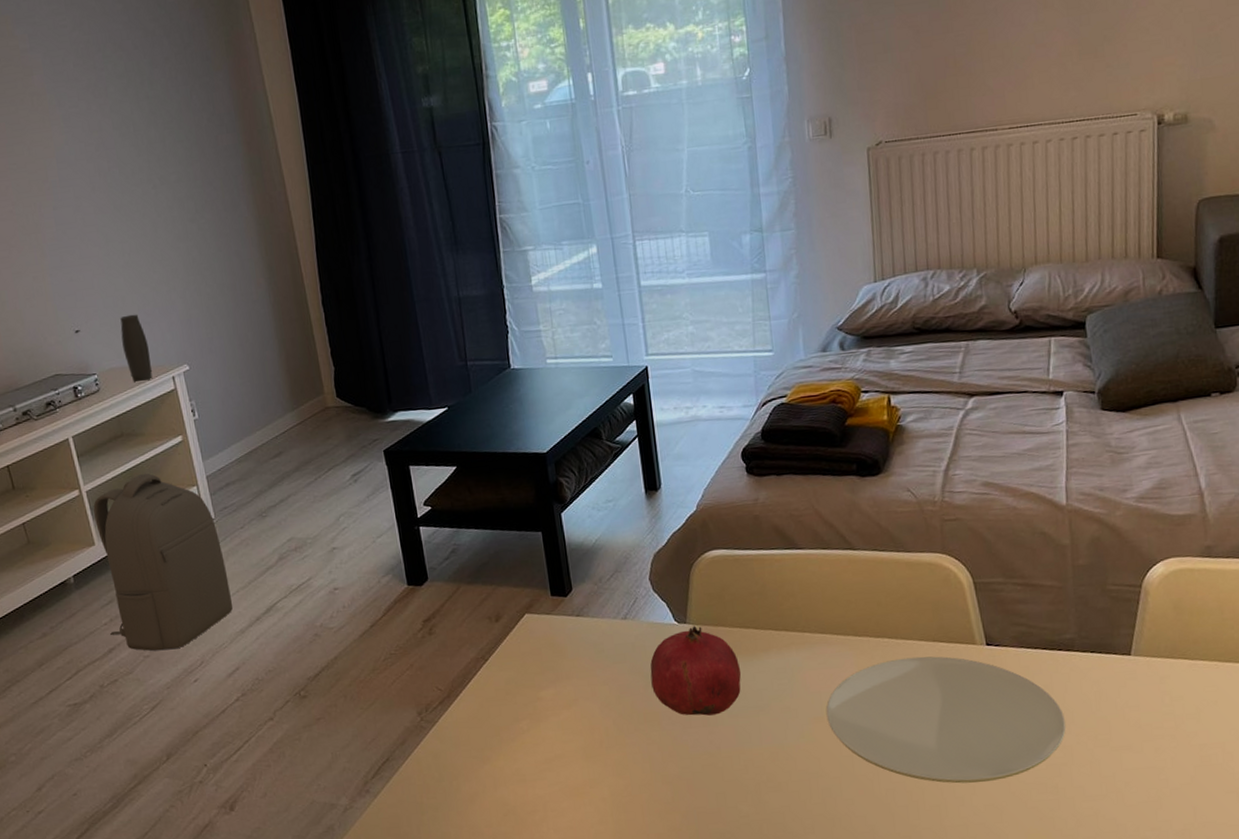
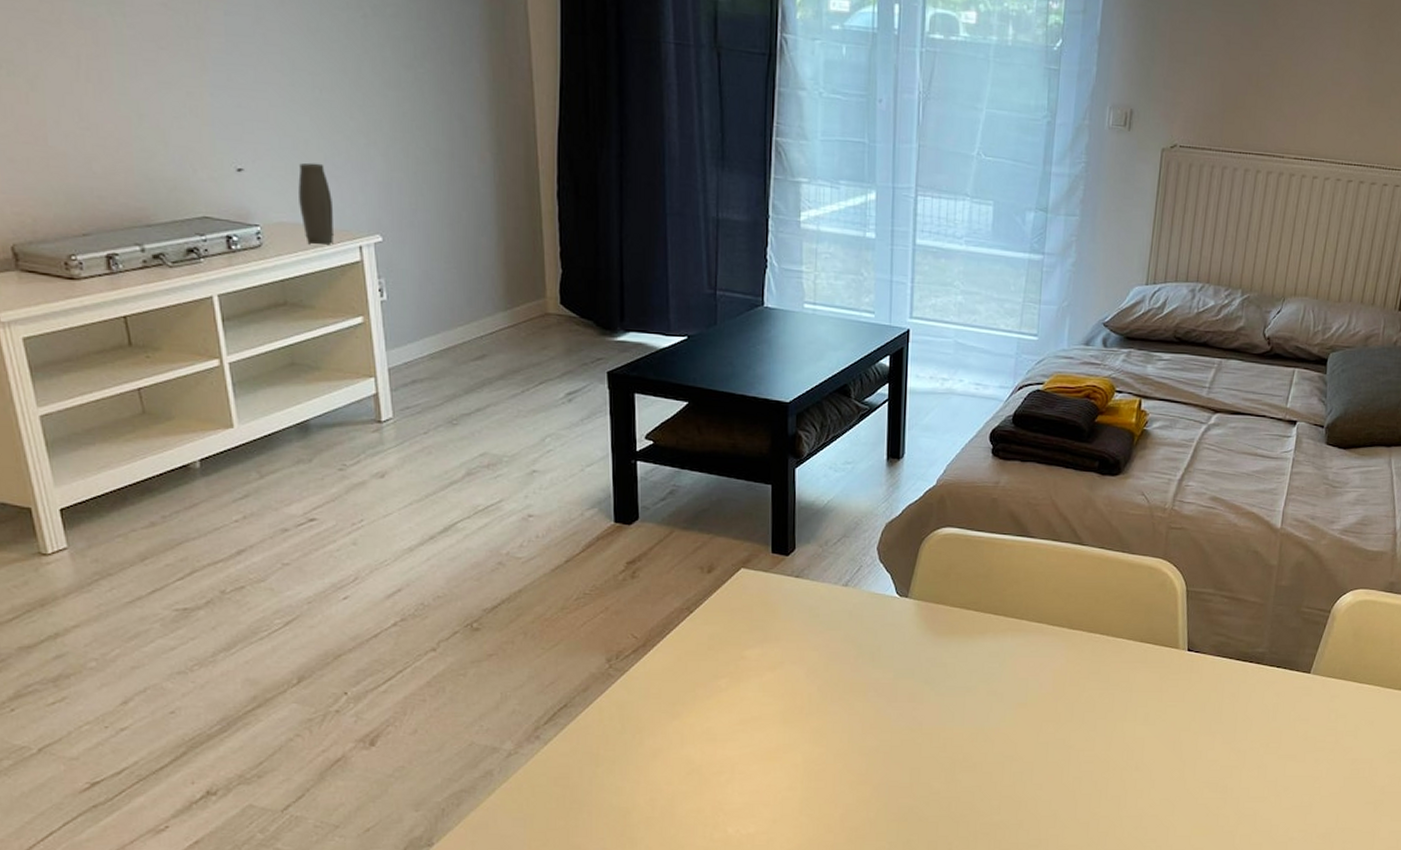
backpack: present [93,473,233,651] -> none [236,352,403,560]
fruit: present [650,625,742,716] -> none [863,601,955,691]
plate: present [826,656,1067,784] -> none [1030,654,1245,777]

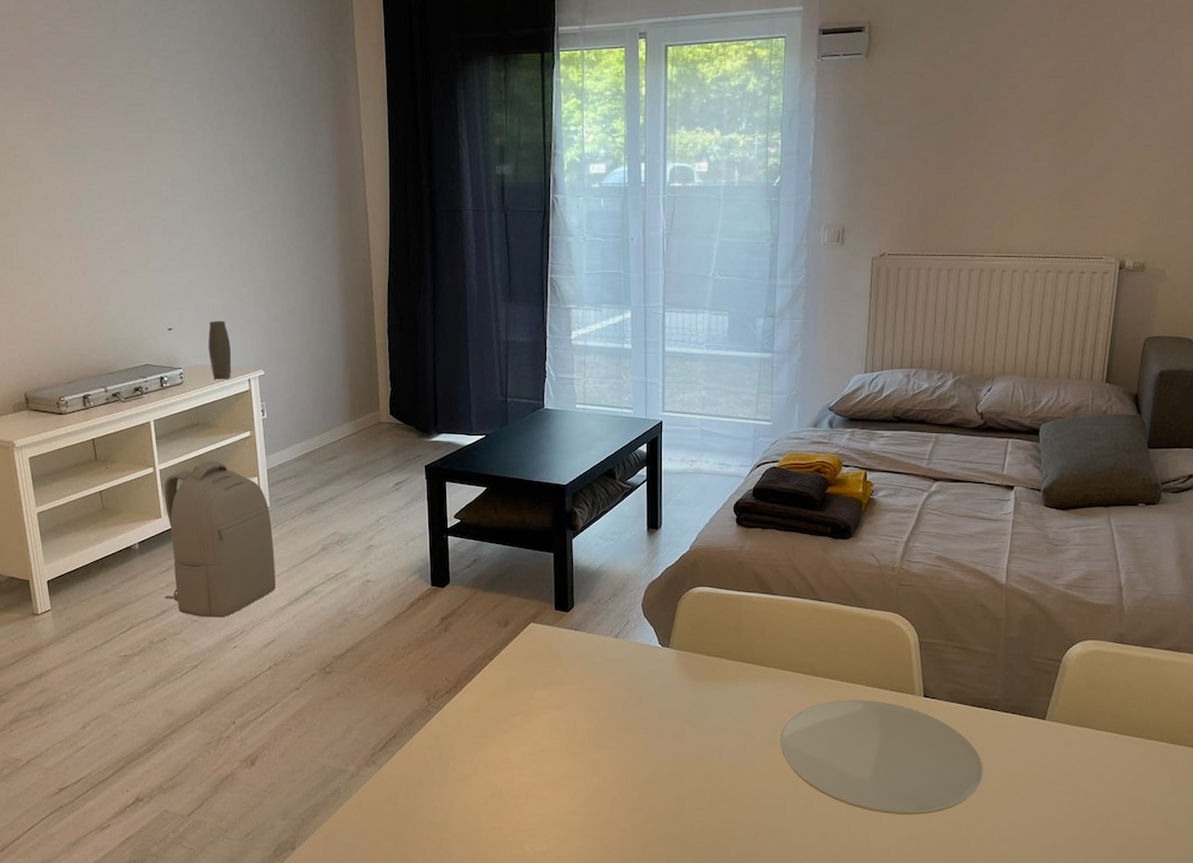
backpack: none [236,352,403,560] -> present [164,460,276,618]
plate: none [1030,654,1245,777] -> present [780,699,984,815]

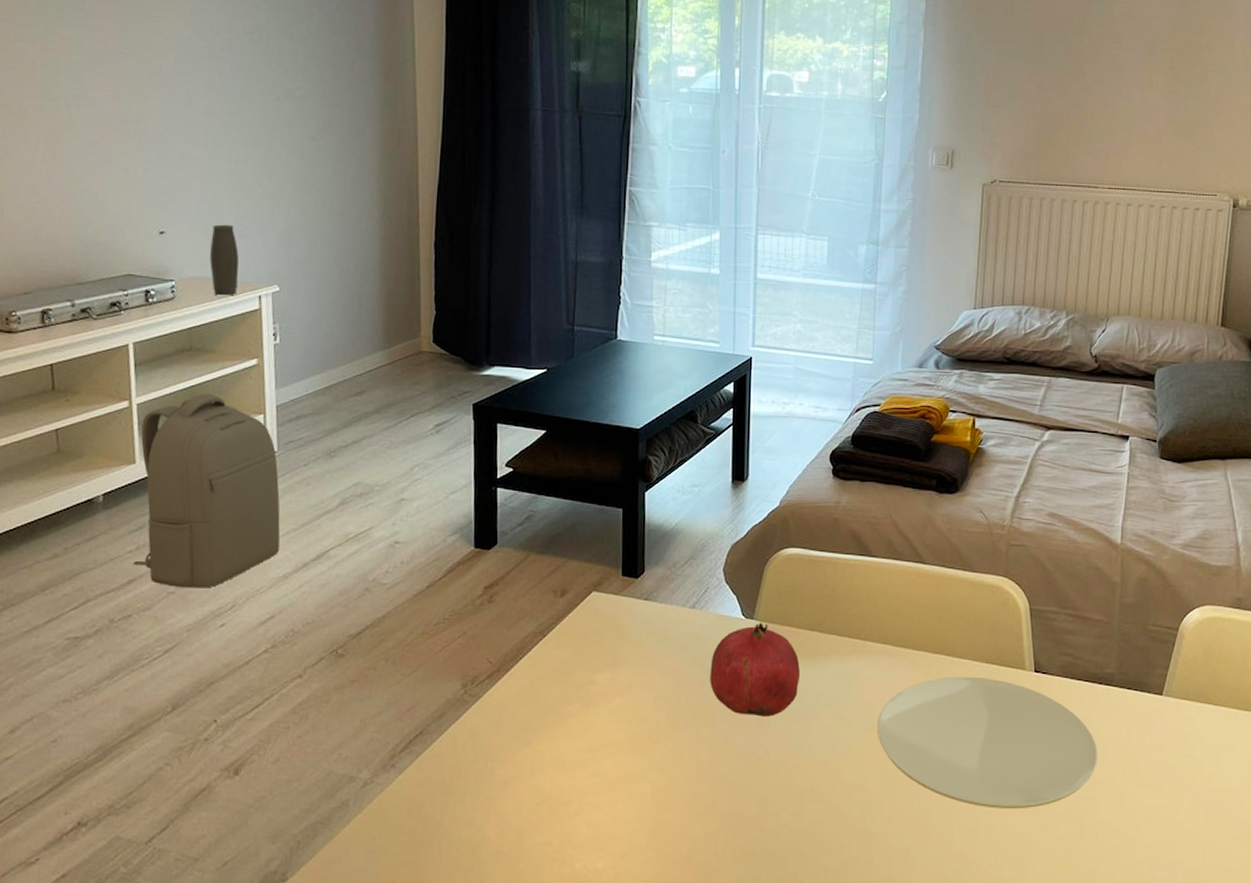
fruit: none [633,650,711,730] -> present [710,622,801,717]

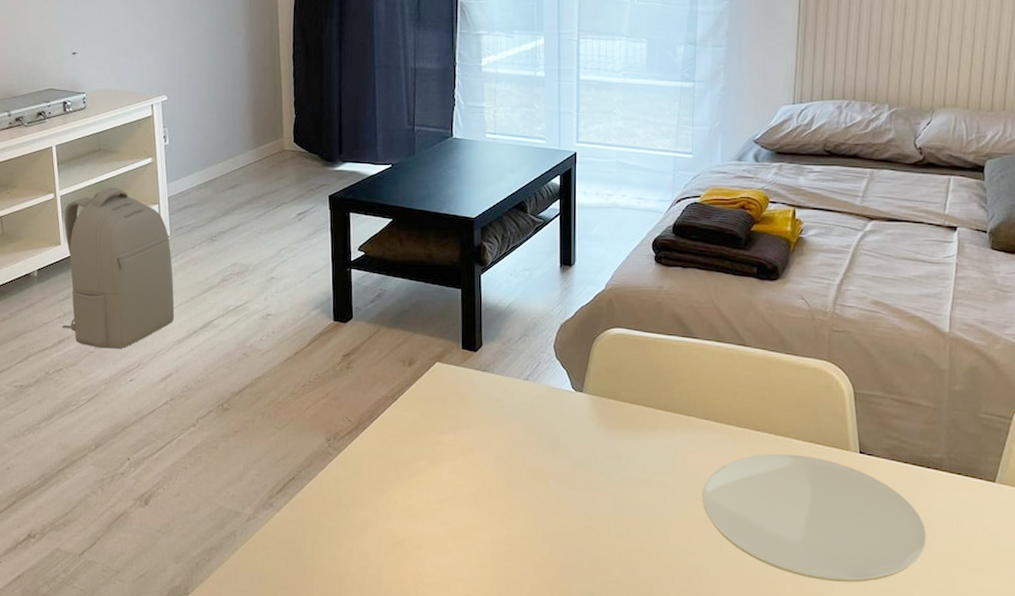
vase: present [210,224,239,298] -> none [112,45,134,107]
fruit: present [710,622,801,717] -> none [543,395,628,481]

